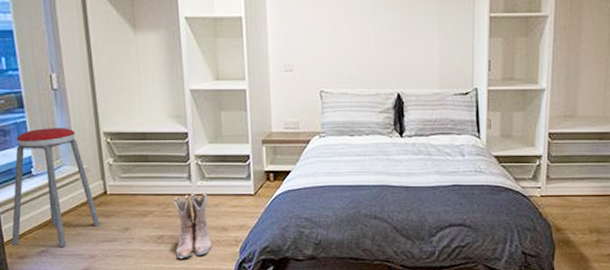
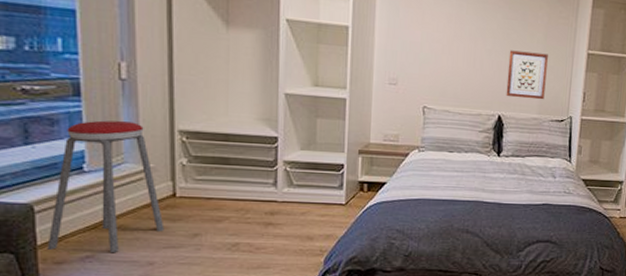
boots: present [174,193,212,258] -> none [252,200,294,267]
wall art: none [403,22,446,73] -> present [506,50,548,100]

